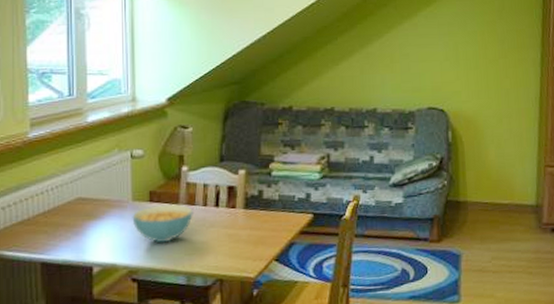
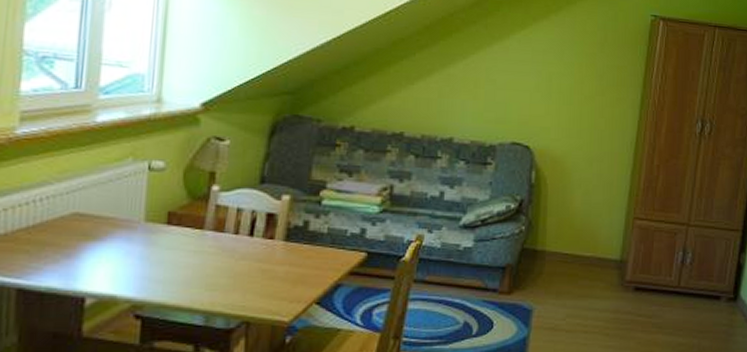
cereal bowl: present [132,204,193,243] -> none [142,229,221,275]

